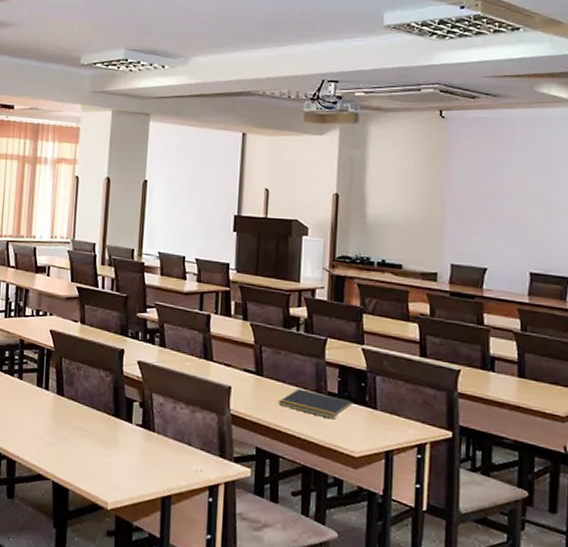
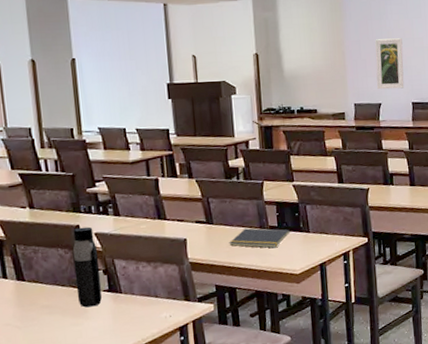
water bottle: none [110,352,138,440] -> present [72,226,103,308]
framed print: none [484,191,523,254] -> present [375,38,404,90]

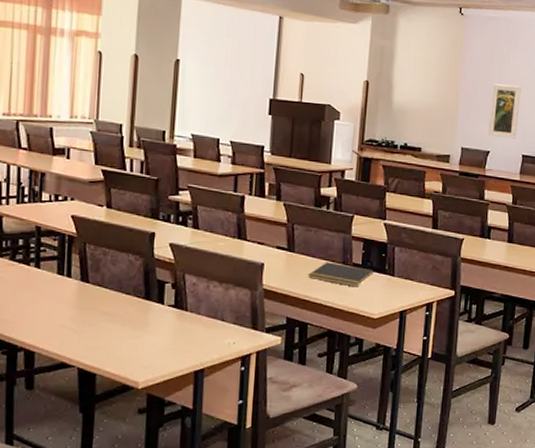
water bottle: present [72,226,103,308] -> none [140,235,170,321]

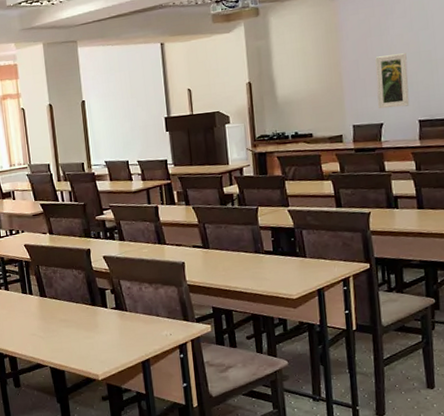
notepad: present [308,262,374,287] -> none [225,252,286,273]

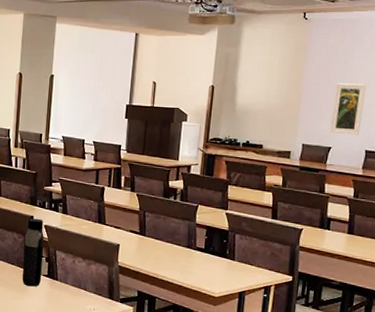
water bottle: none [84,250,111,323] -> present [22,218,45,287]

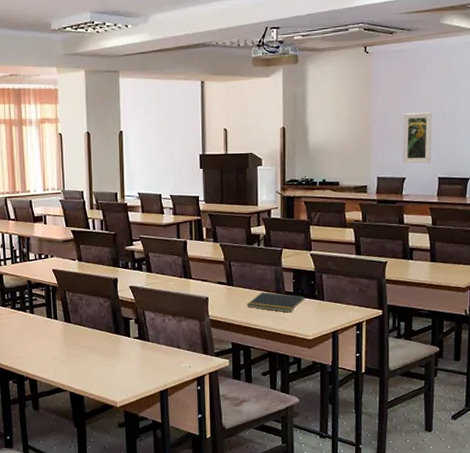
water bottle: present [22,218,45,287] -> none [110,280,133,351]
notepad: none [156,245,215,269] -> present [246,292,305,313]

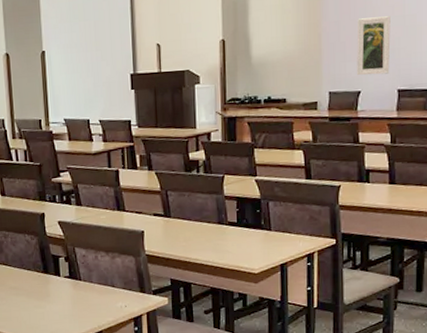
notepad: present [246,292,305,313] -> none [186,223,250,245]

